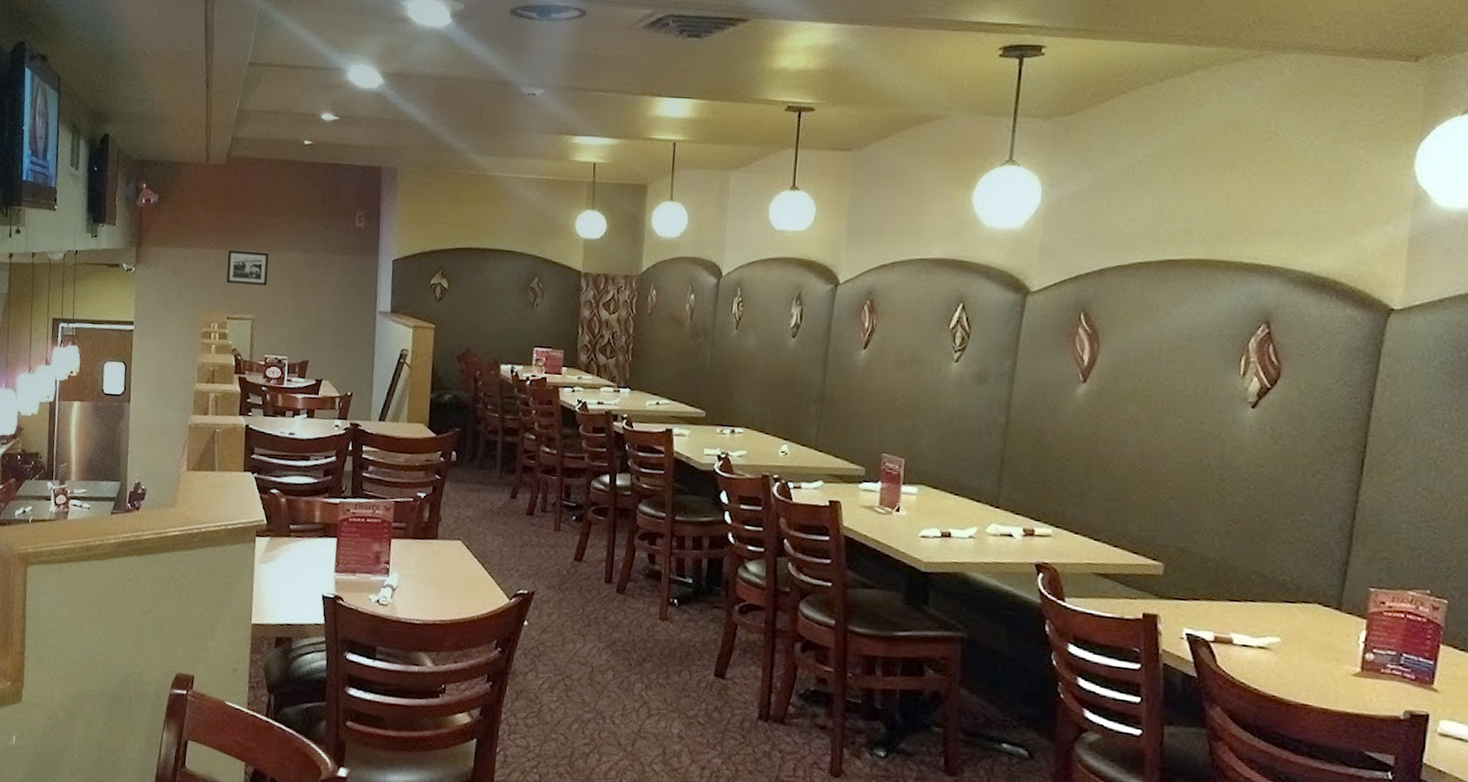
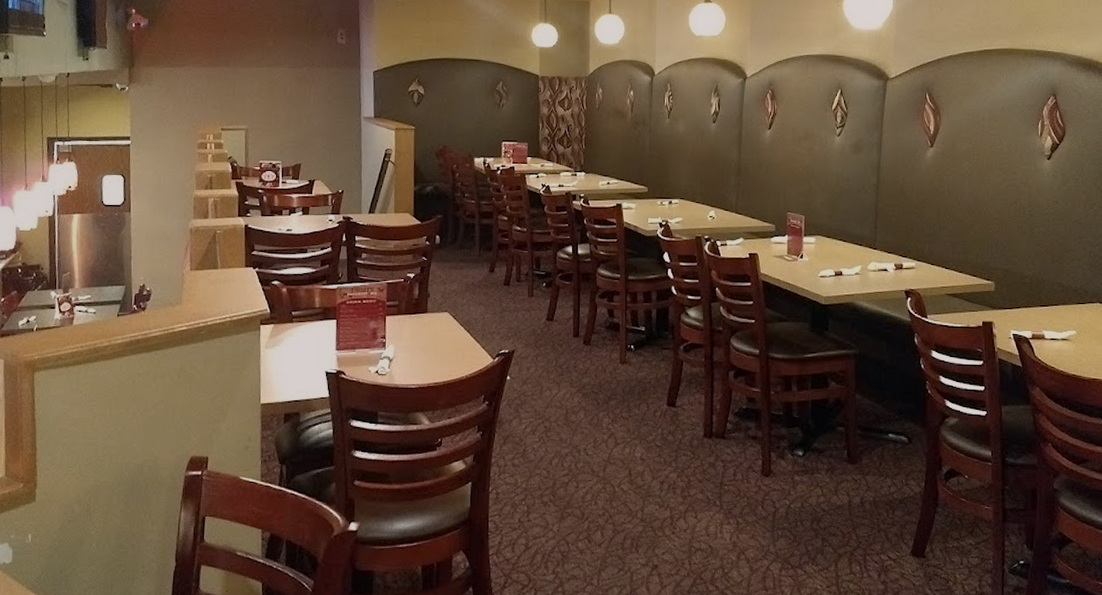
picture frame: present [226,250,269,285] -> none [218,68,259,98]

